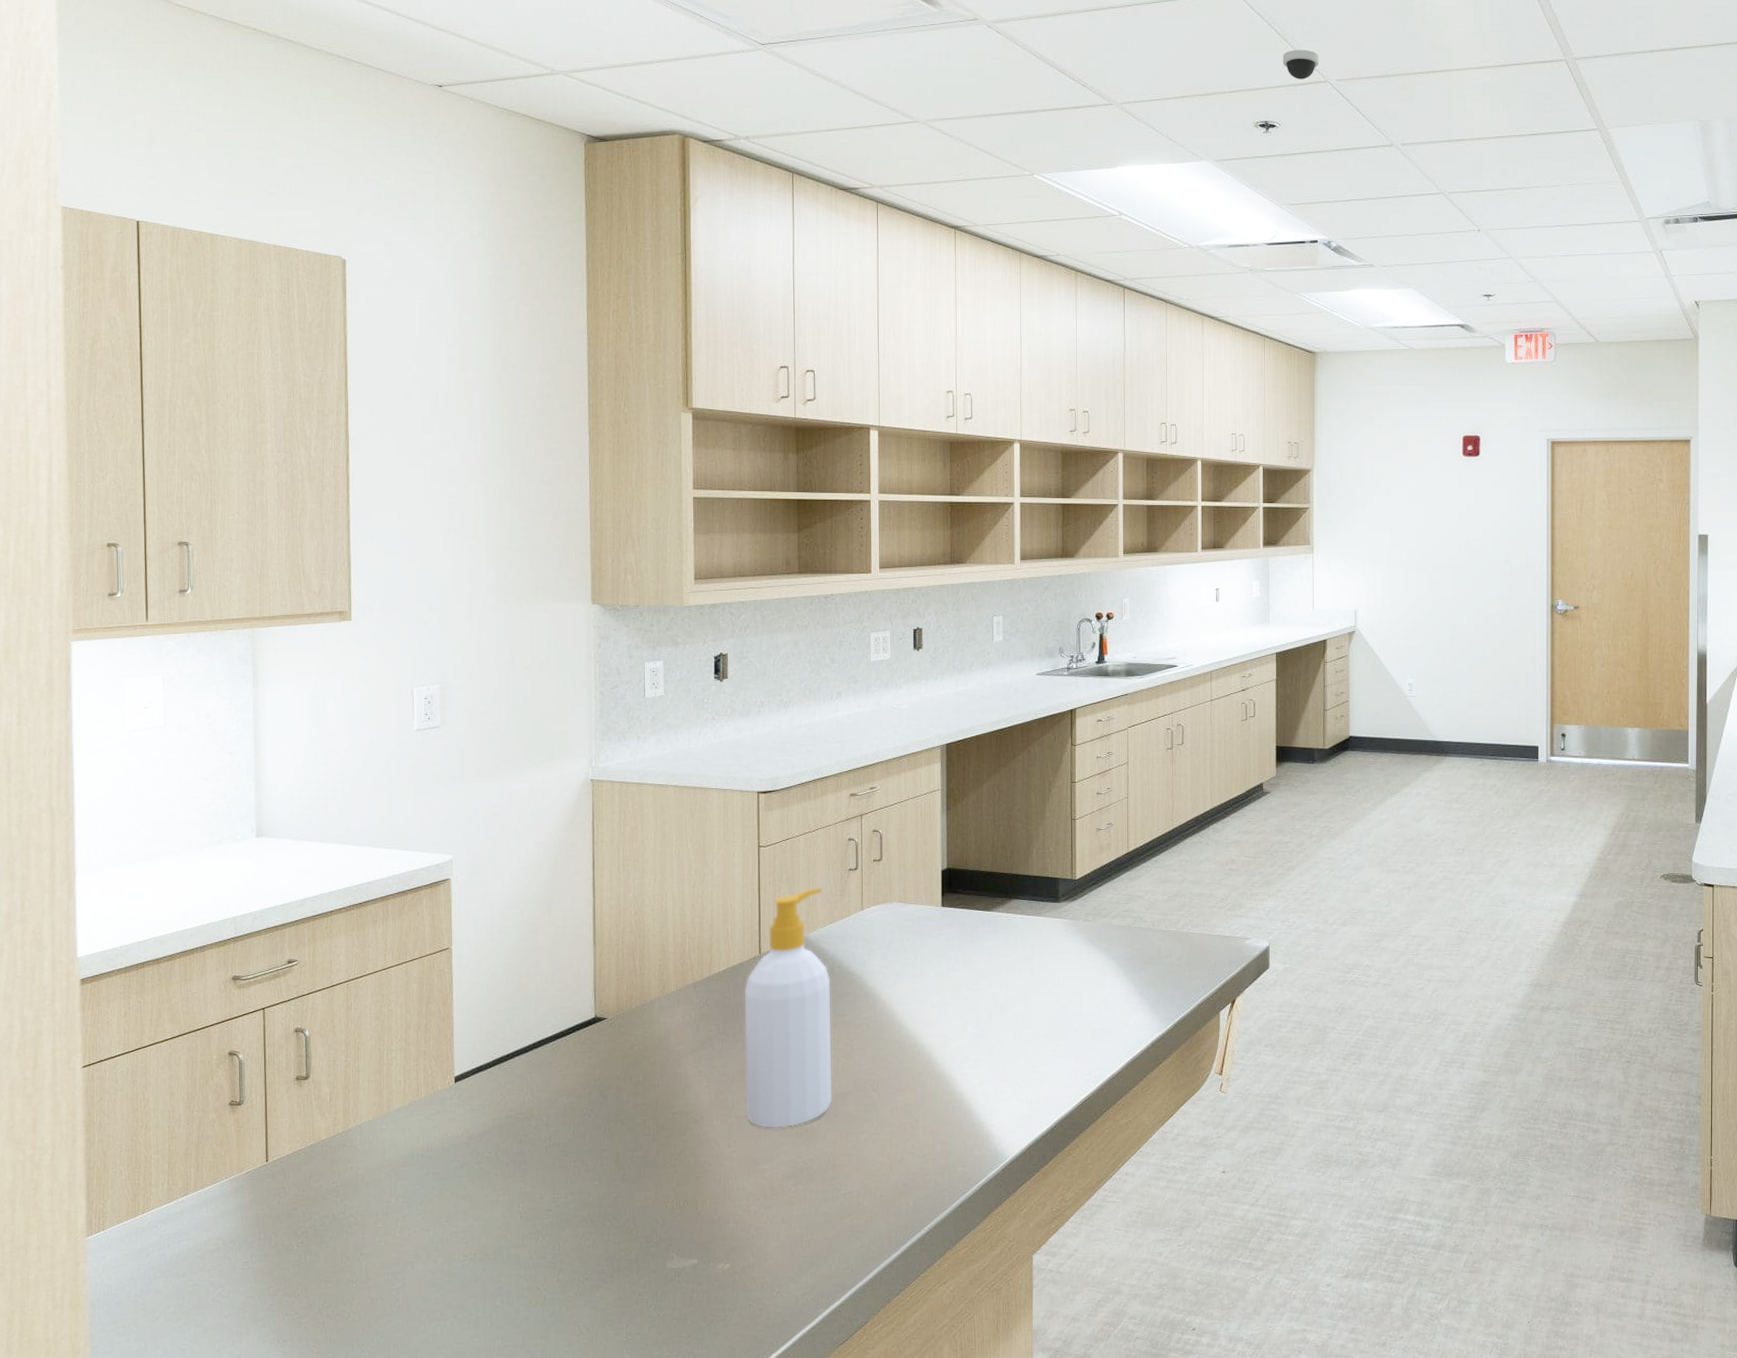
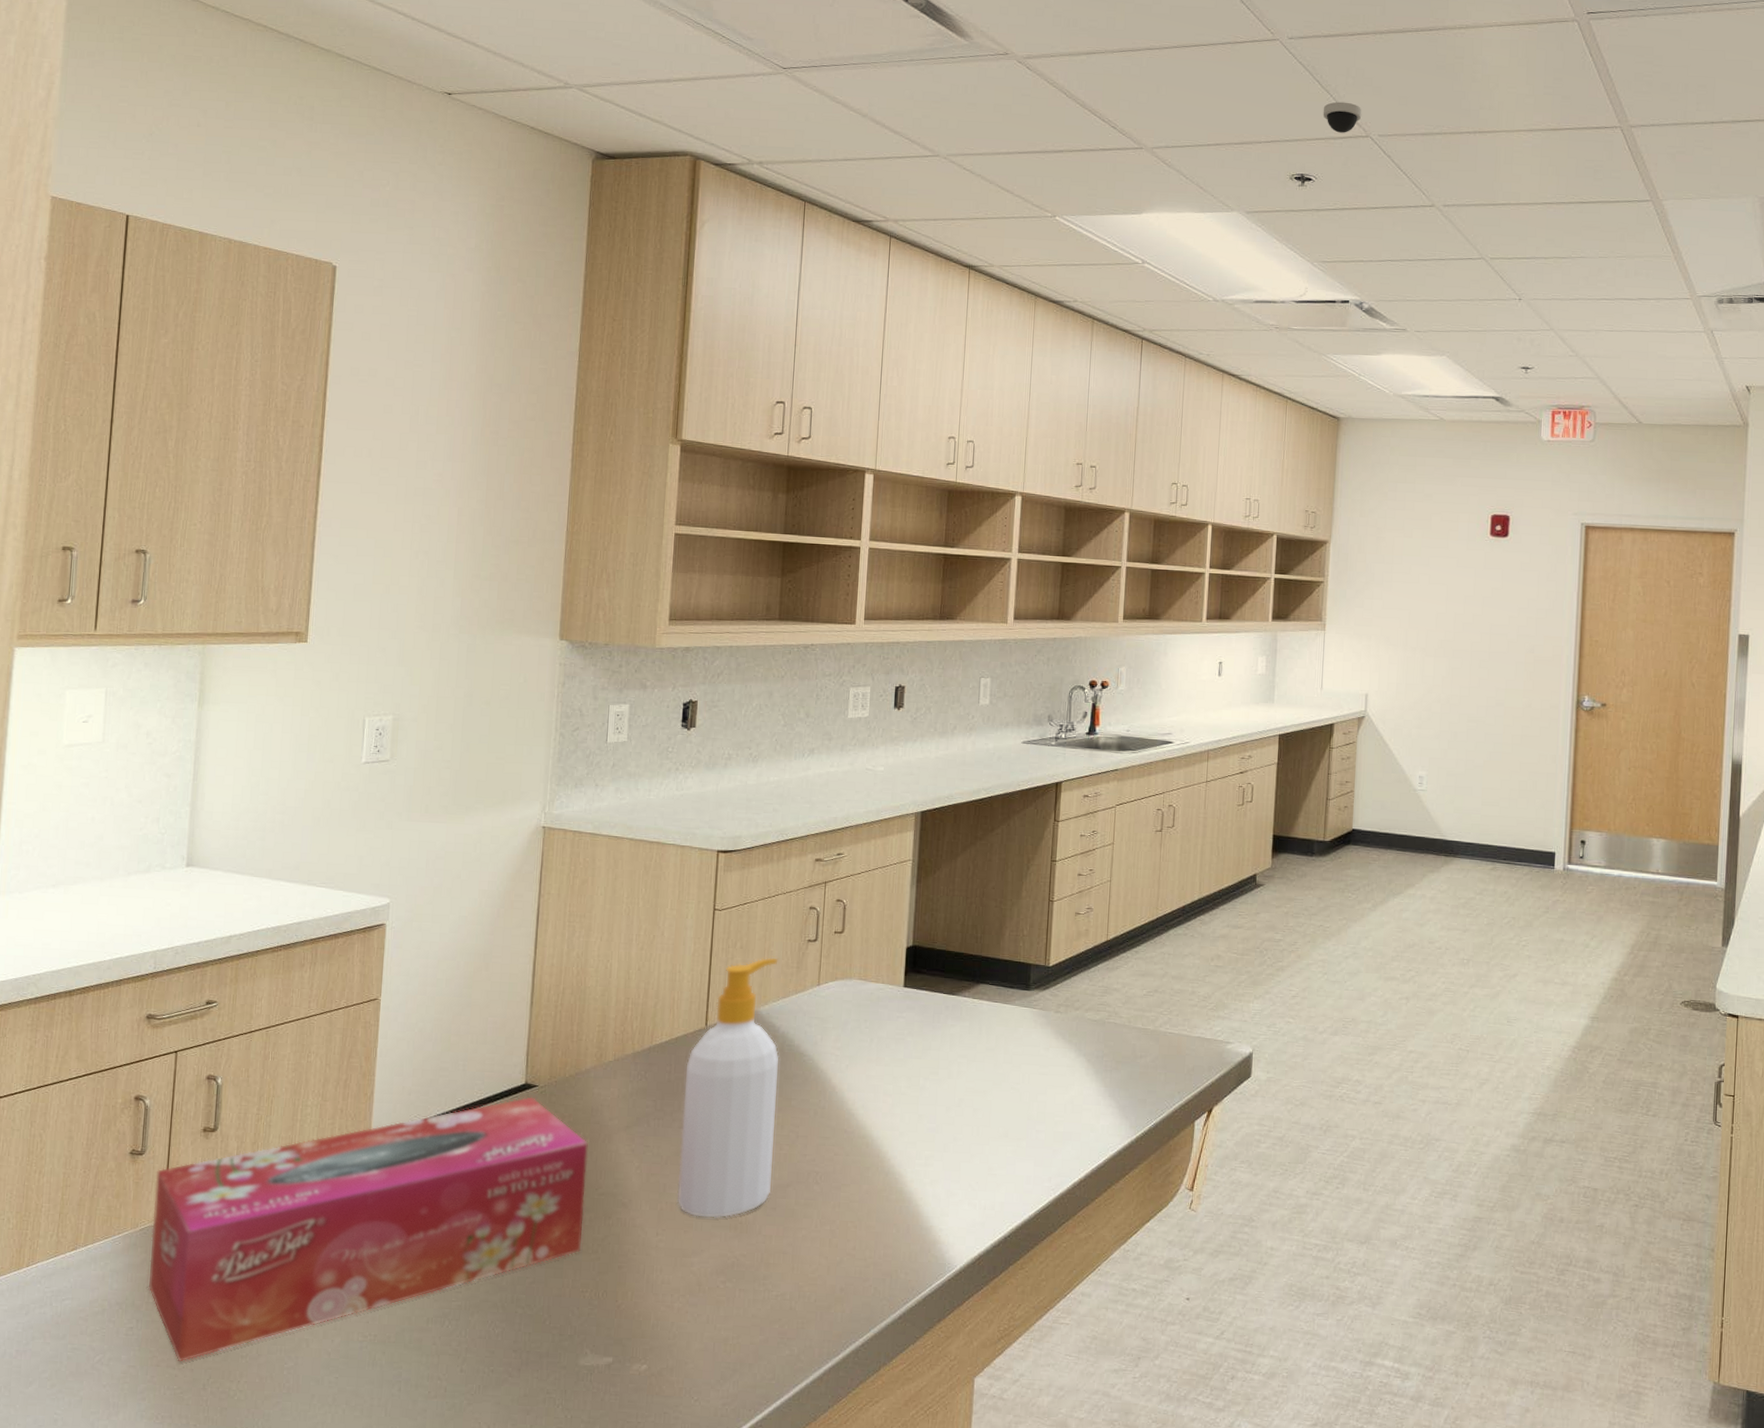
tissue box: none [256,1029,660,1289] -> present [148,1097,588,1362]

